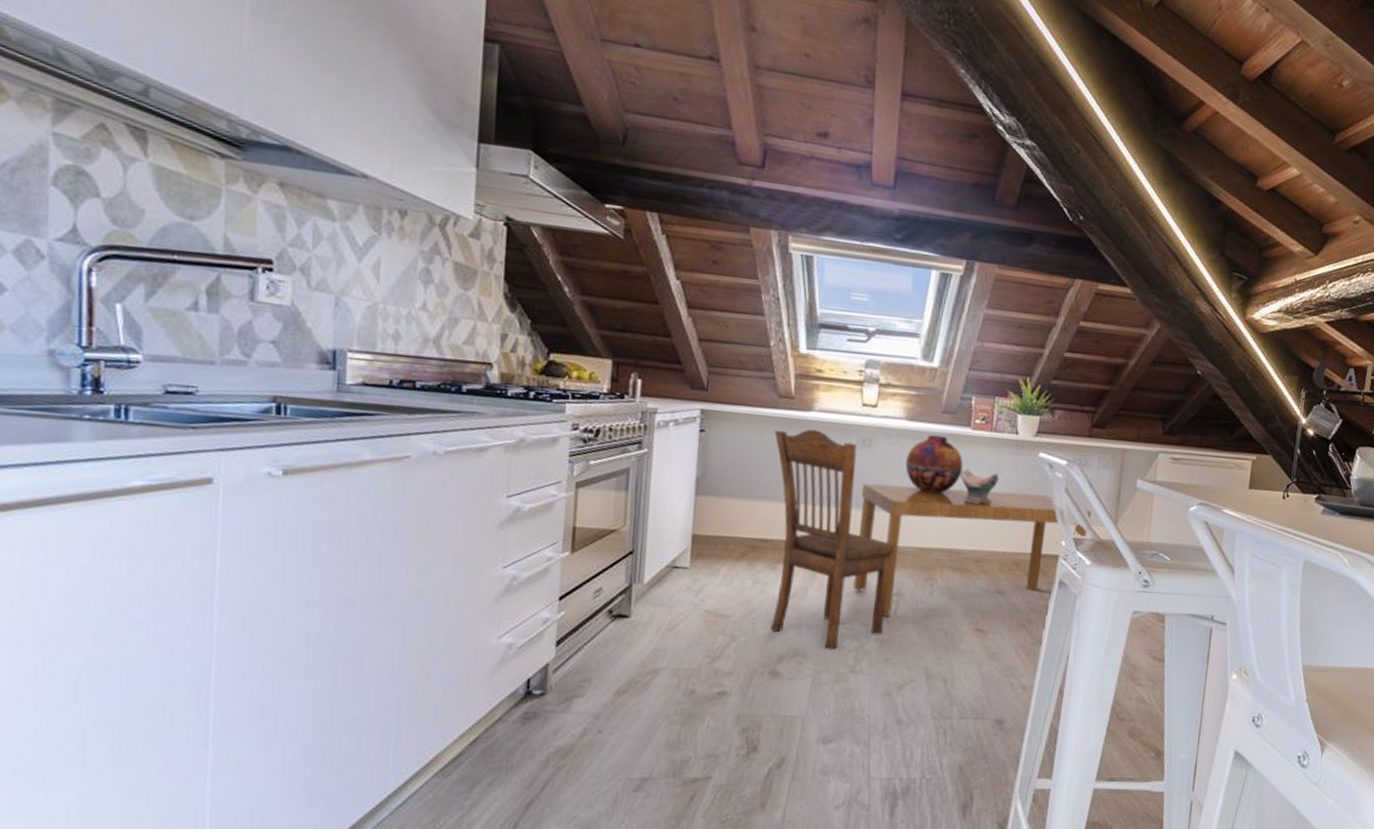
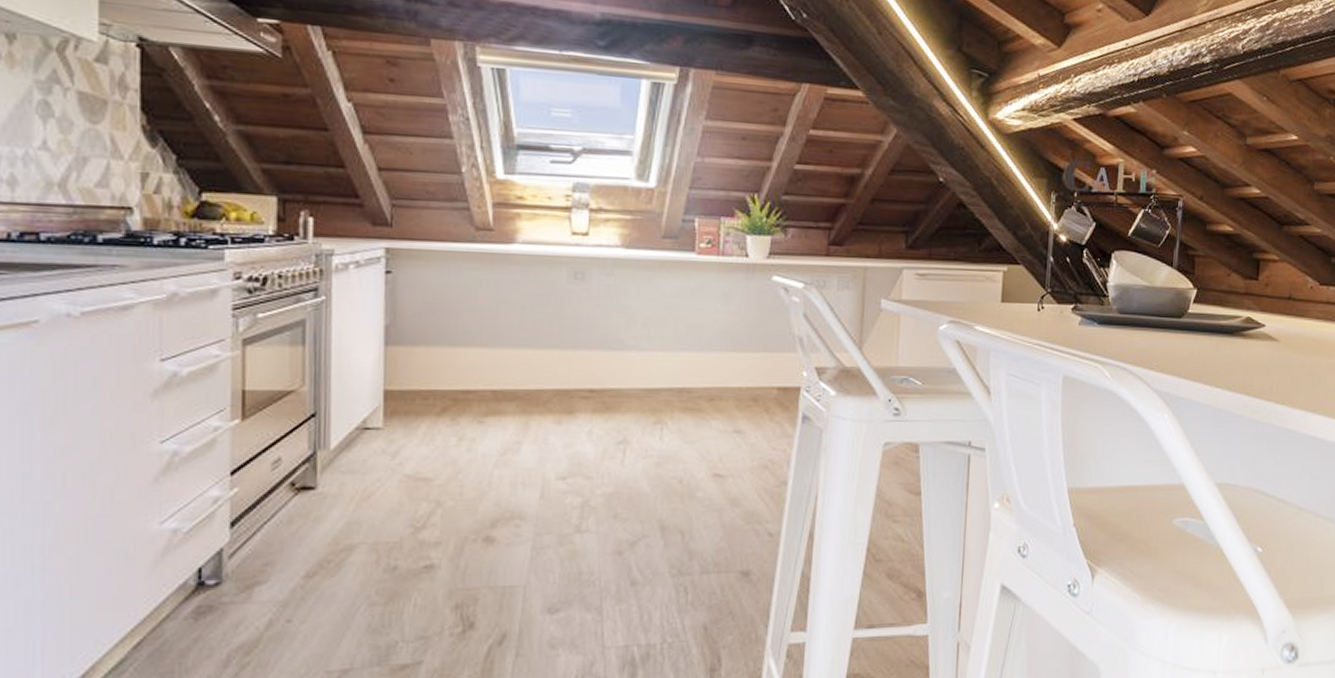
dining chair: present [771,429,895,651] -> none [473,263,618,510]
dining table: present [853,483,1091,617] -> none [573,320,833,467]
vase: present [905,435,963,494] -> none [625,263,689,328]
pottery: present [959,468,1000,505] -> none [685,298,731,337]

